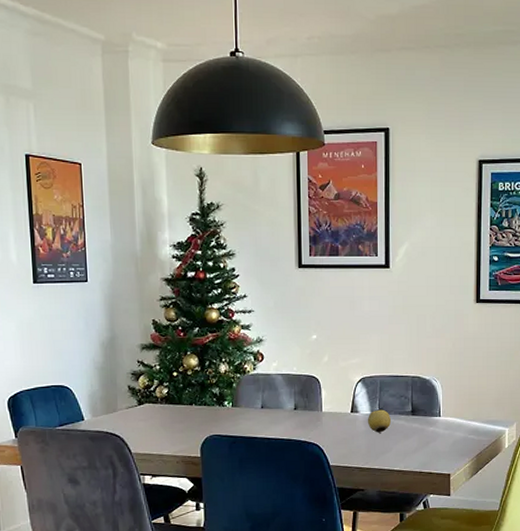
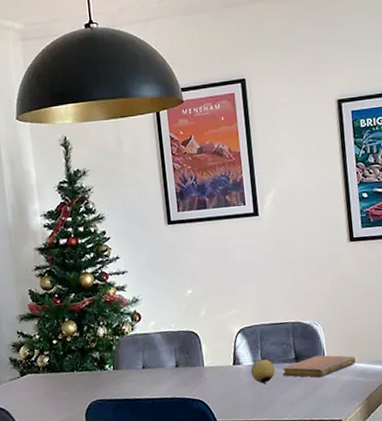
notebook: none [398,410,469,432] -> present [282,355,356,378]

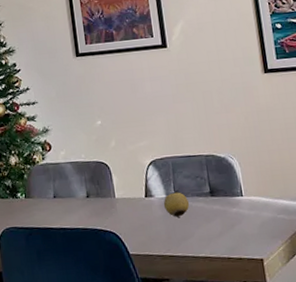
notebook: present [282,355,356,378] -> none [197,189,276,214]

